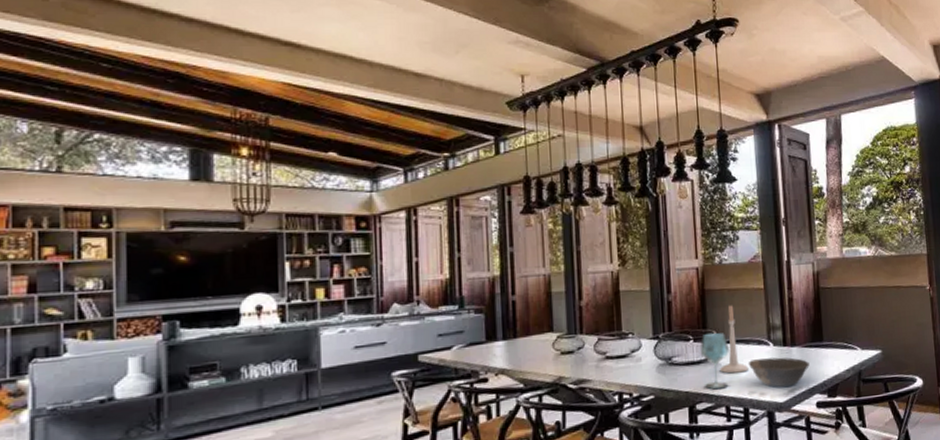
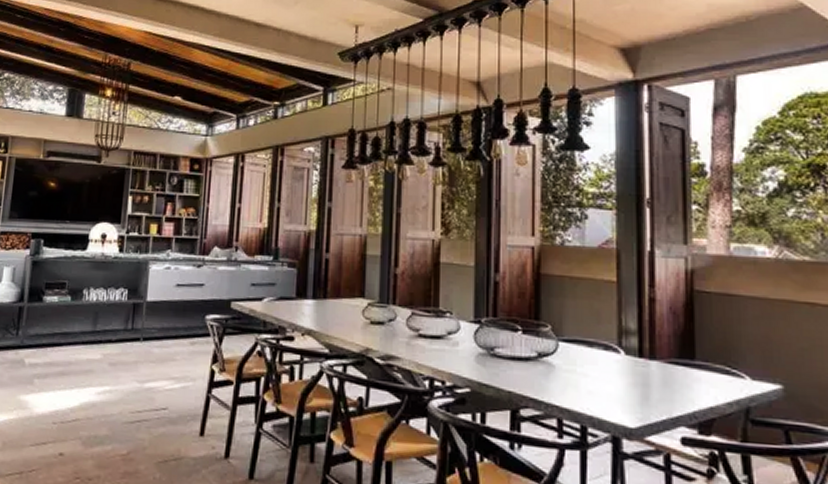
wine glass: present [699,332,729,390] -> none [529,325,566,397]
candlestick: present [719,305,748,374] -> none [552,296,589,381]
bowl: present [748,357,810,388] -> none [589,367,674,411]

